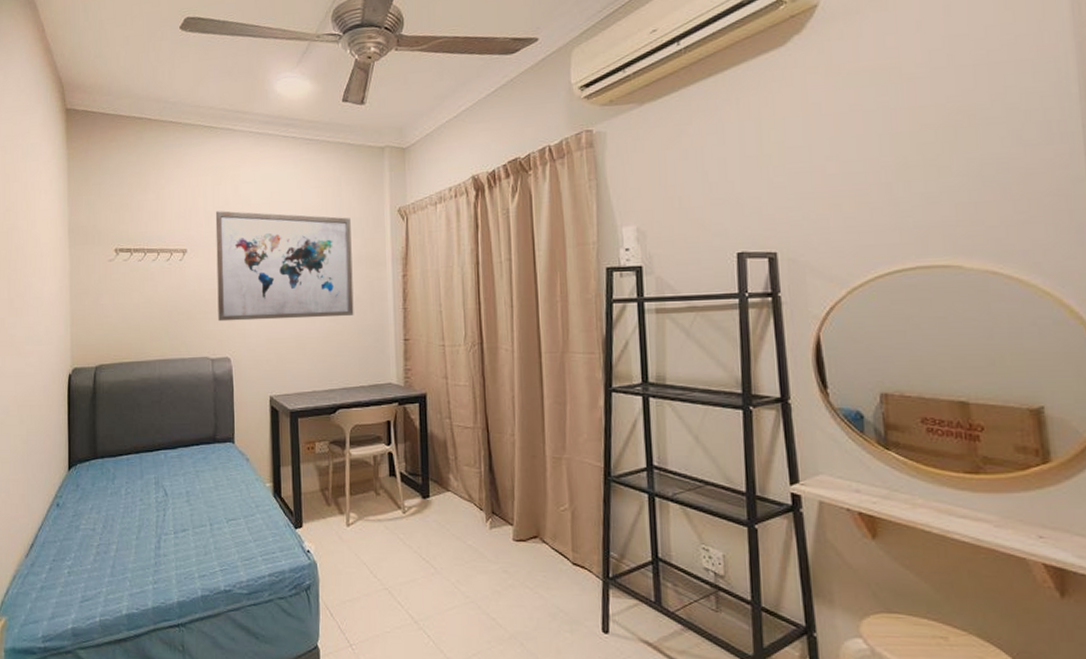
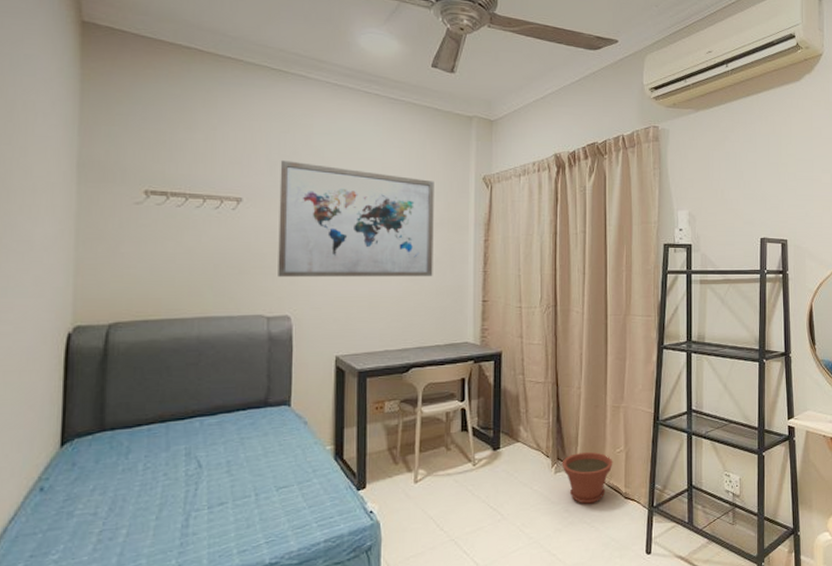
plant pot: none [497,508,557,567] -> present [561,452,613,504]

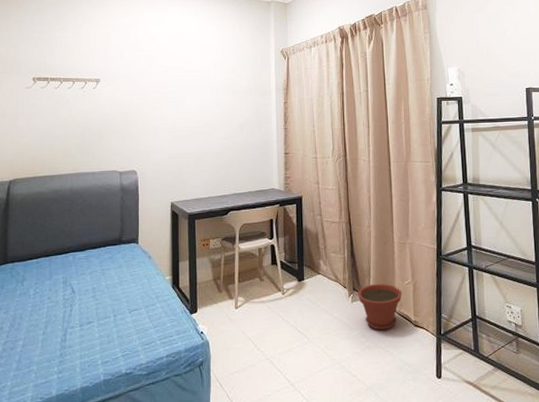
wall art: present [278,160,434,278] -> none [127,48,244,140]

